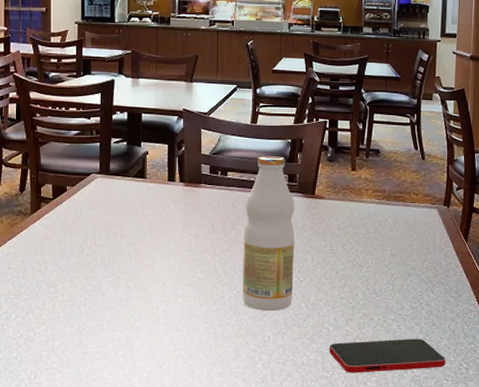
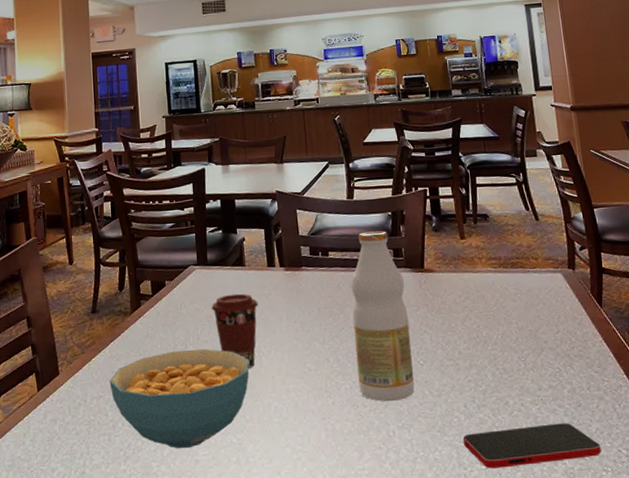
cereal bowl: none [5,252,143,341] -> present [109,348,250,449]
coffee cup: none [110,204,156,273] -> present [211,293,258,368]

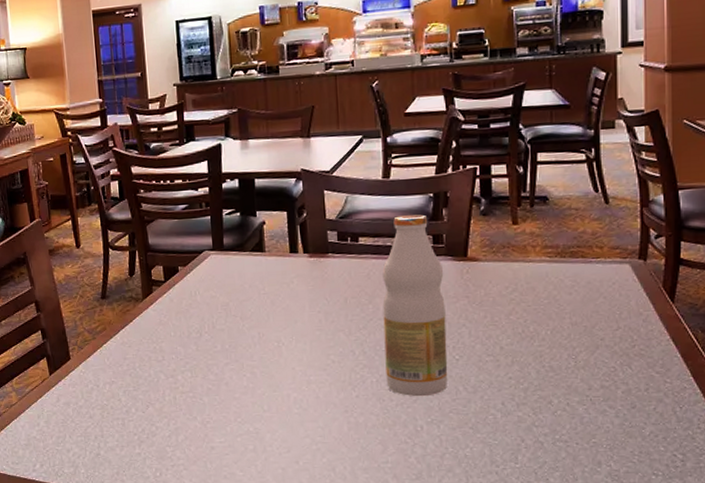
cereal bowl: present [109,348,250,449] -> none [121,337,268,436]
coffee cup: present [211,293,258,368] -> none [227,281,279,359]
smartphone: present [462,423,602,469] -> none [497,424,653,468]

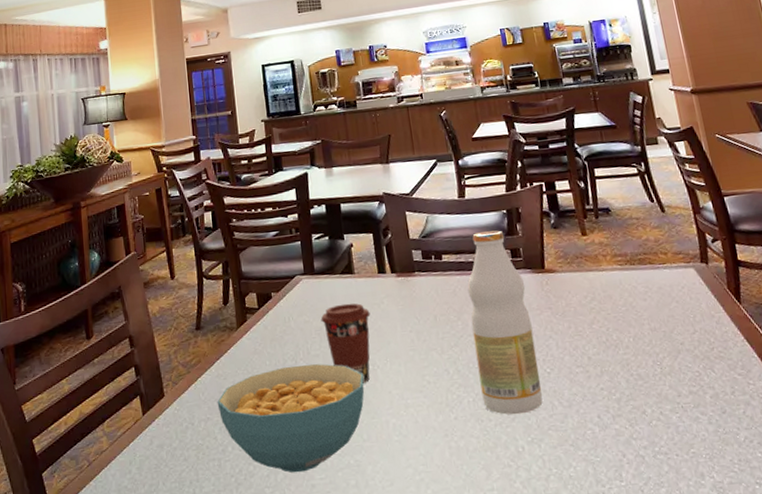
cereal bowl: none [121,337,268,436] -> present [217,363,365,473]
coffee cup: none [227,281,279,359] -> present [321,303,371,383]

